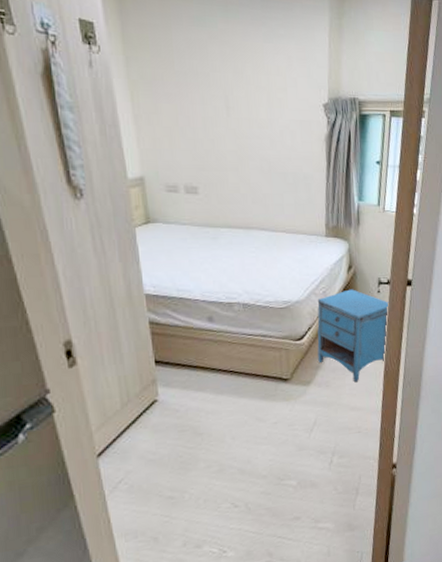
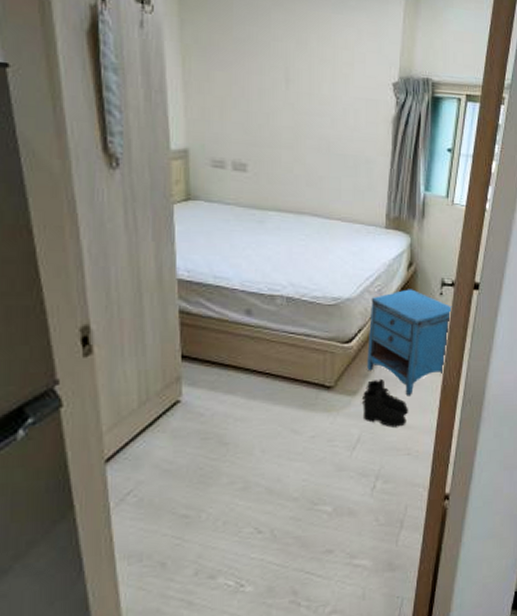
boots: none [315,369,356,411] -> present [361,378,408,428]

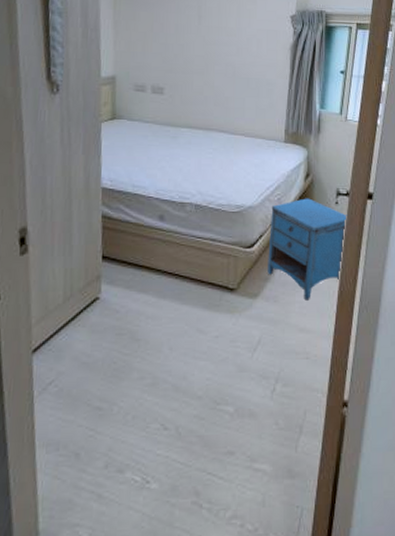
boots: present [361,378,408,428] -> none [262,282,306,331]

